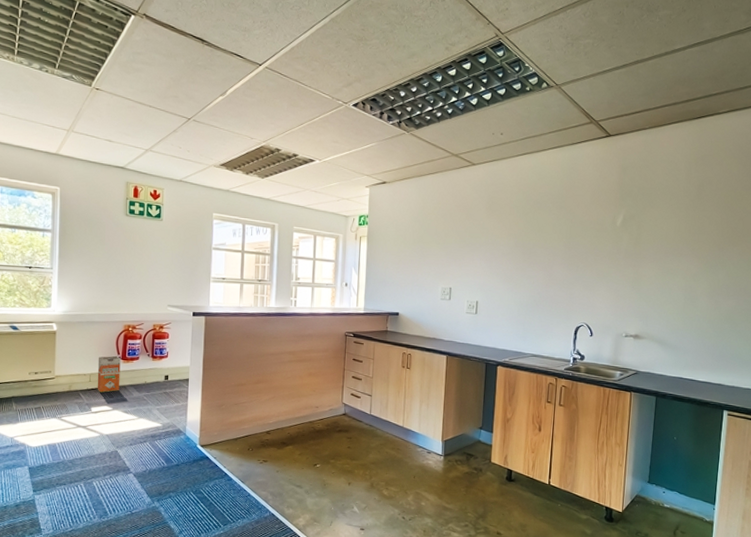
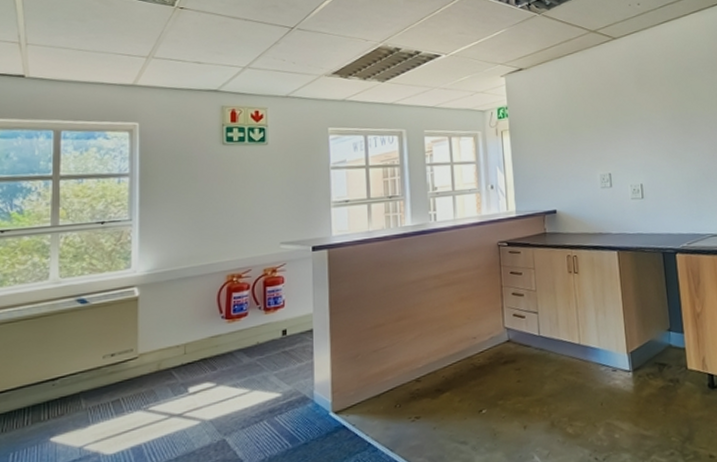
waste bin: present [97,355,121,393] -> none [194,315,225,367]

